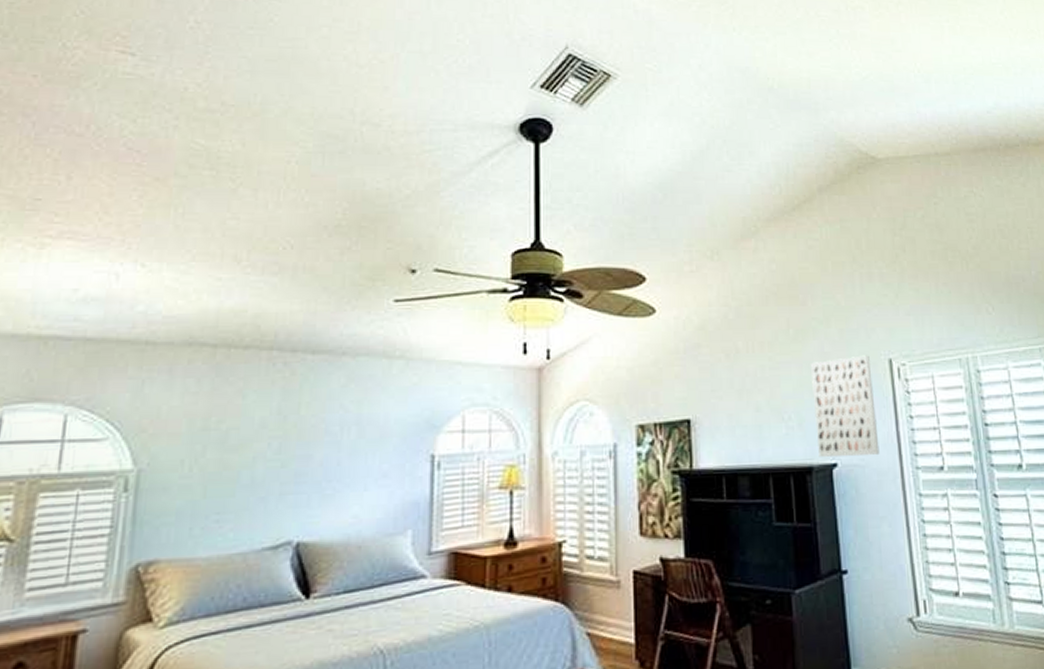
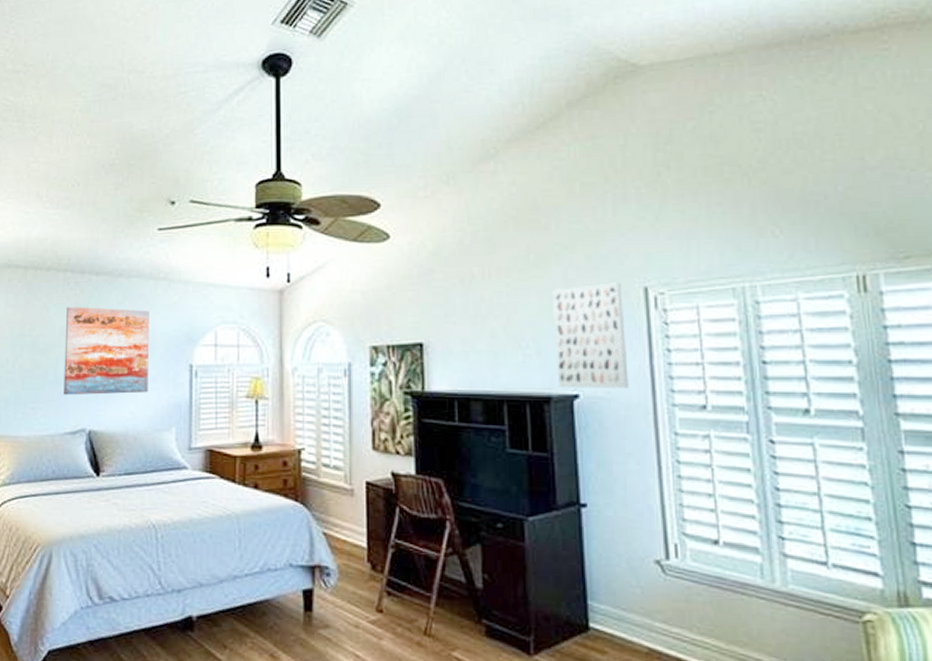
wall art: none [262,392,381,502] -> present [63,307,149,396]

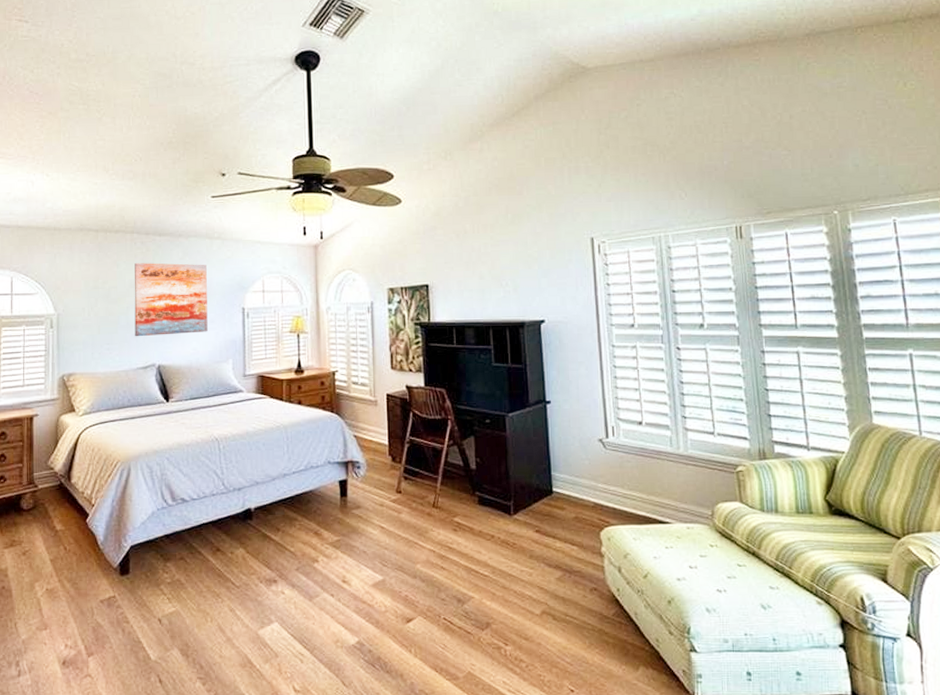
wall art: present [553,282,629,389] -> none [525,234,580,315]

